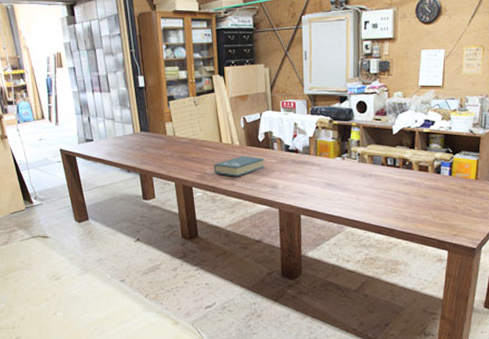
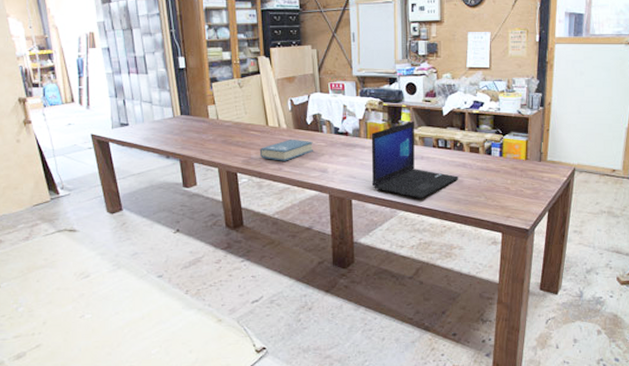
laptop: none [320,139,407,216] -> present [371,121,459,199]

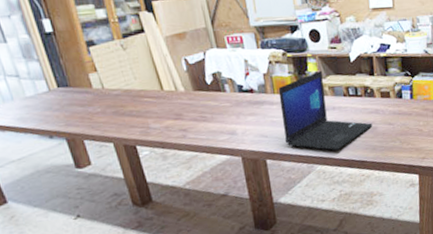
book: present [259,139,313,161] -> none [157,102,218,128]

